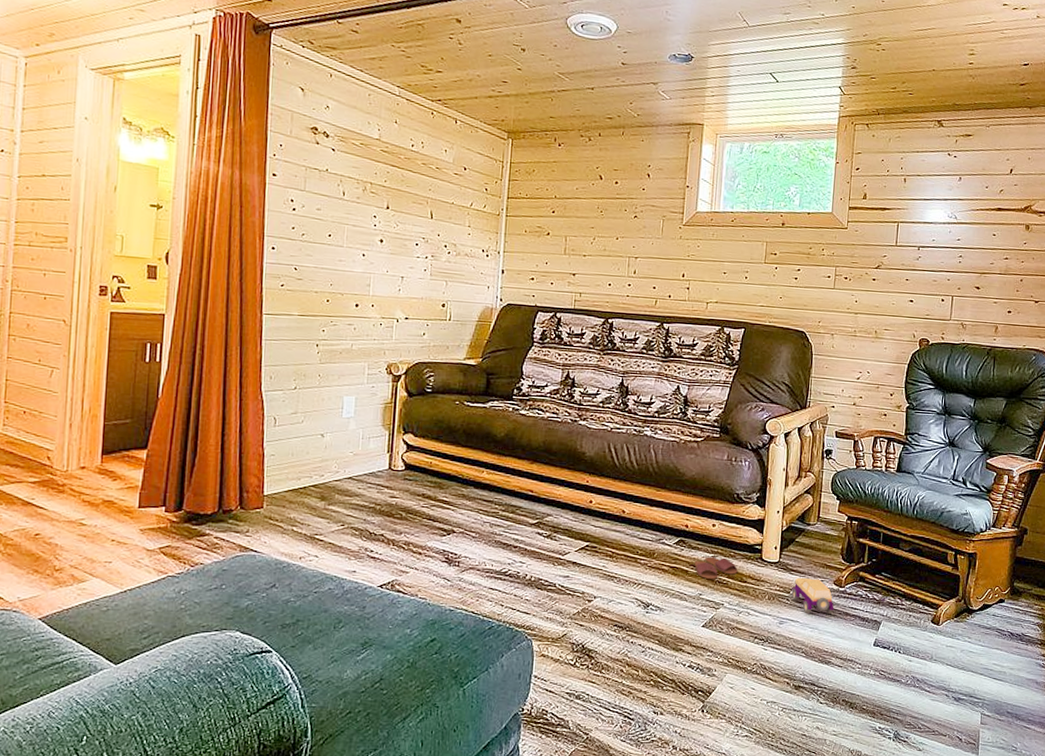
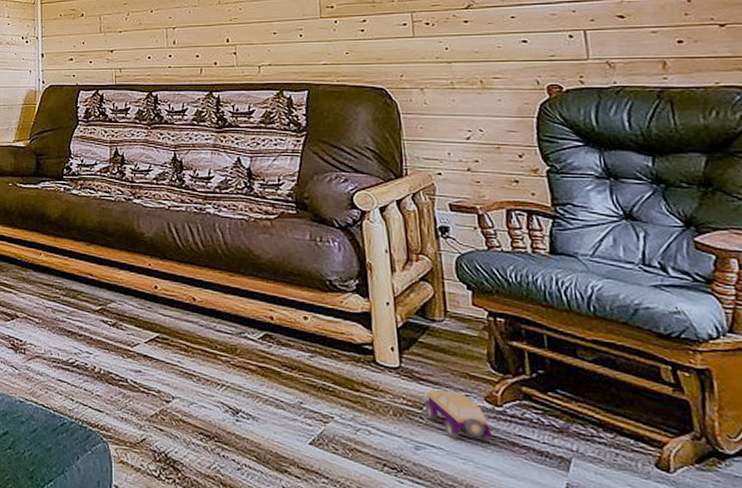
slippers: present [694,557,738,579] -> none [287,356,346,385]

